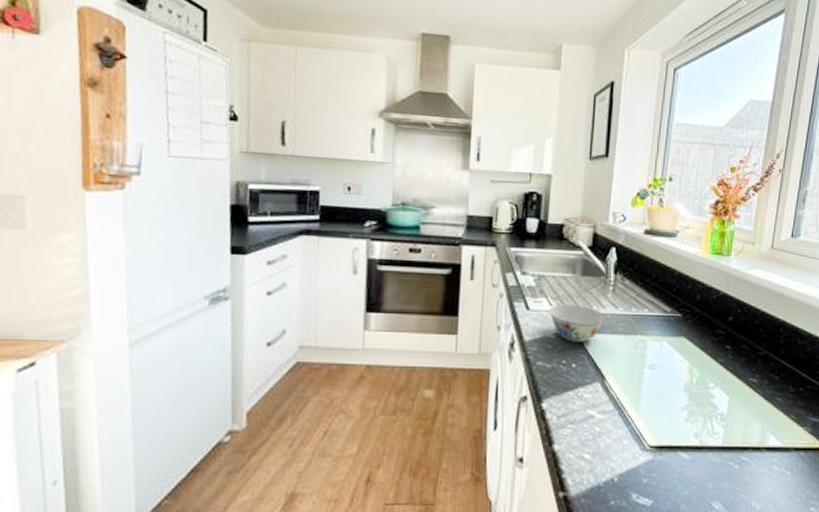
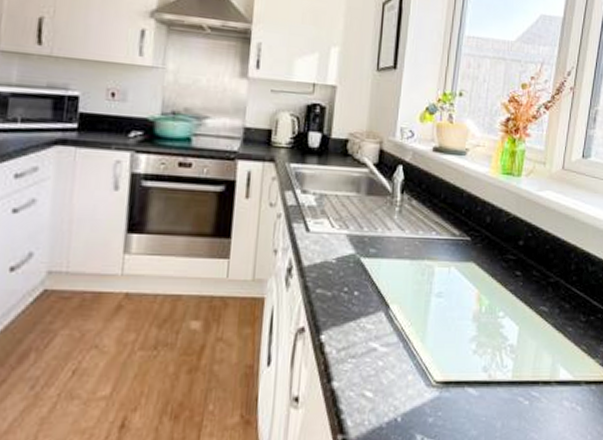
bowl: present [548,303,605,342] -> none [330,225,391,267]

